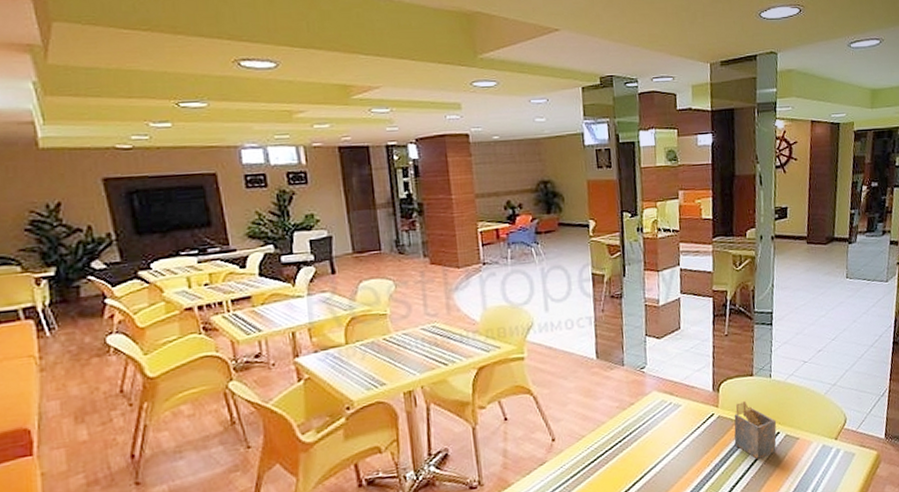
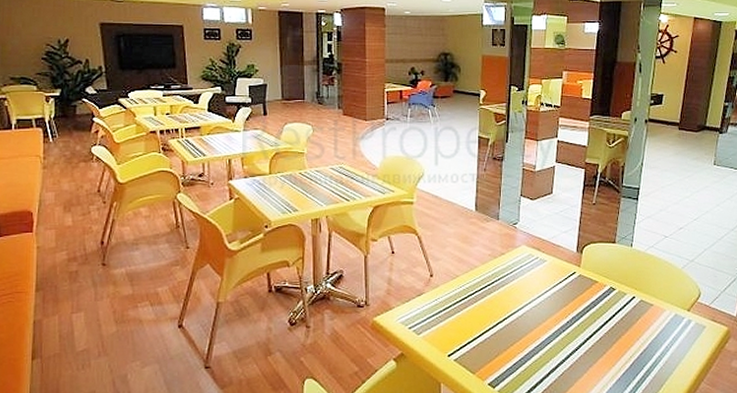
napkin holder: present [734,400,777,459] -> none [592,264,633,318]

